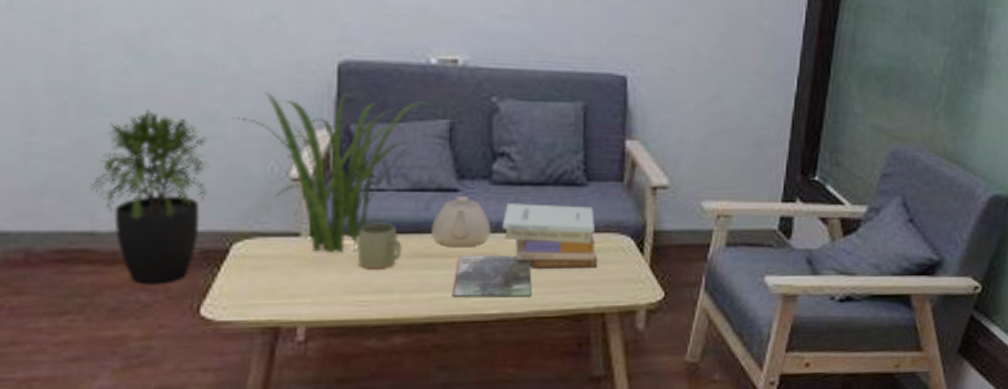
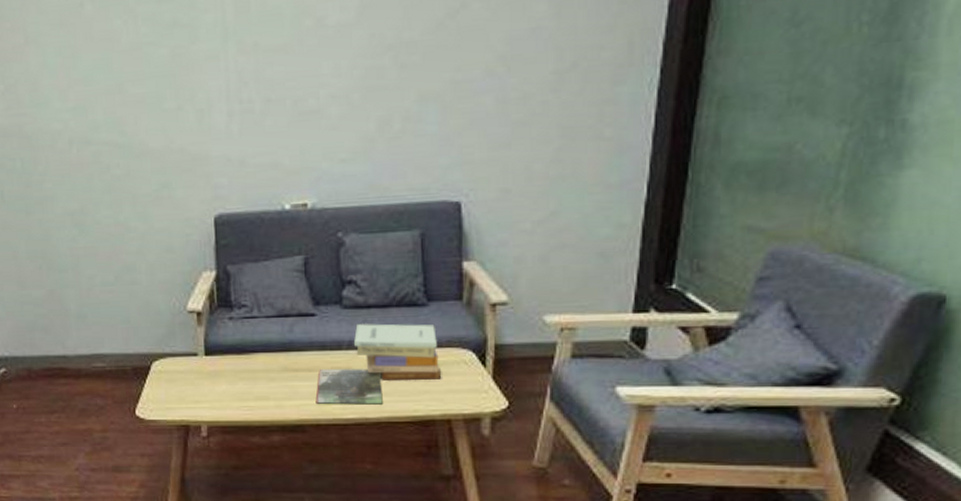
potted plant: present [90,110,211,285] -> none [60,266,133,393]
decorative plant: present [231,93,432,252] -> none [143,241,288,368]
mug: present [357,222,402,270] -> none [239,343,274,381]
teapot: present [431,195,492,248] -> none [295,319,345,363]

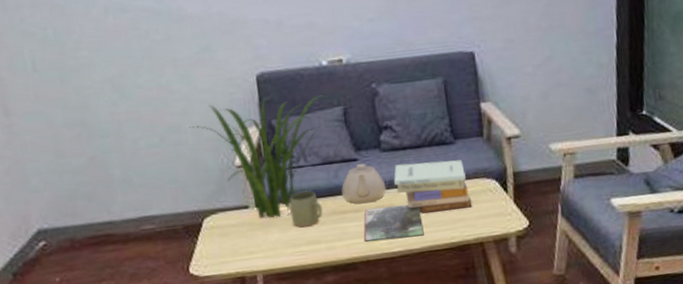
decorative plant: none [143,241,288,368] -> present [188,95,328,219]
mug: none [239,343,274,381] -> present [289,190,323,228]
teapot: none [295,319,345,363] -> present [341,163,387,204]

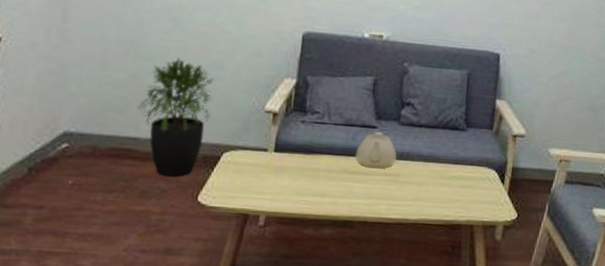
potted plant: none [104,129,181,255] -> present [137,58,214,177]
decorative plant: present [188,95,328,219] -> none [230,51,363,165]
mug: present [289,190,323,228] -> none [304,146,335,180]
magazine: present [364,204,424,242] -> none [366,173,423,210]
books: present [393,160,472,214] -> none [404,139,471,192]

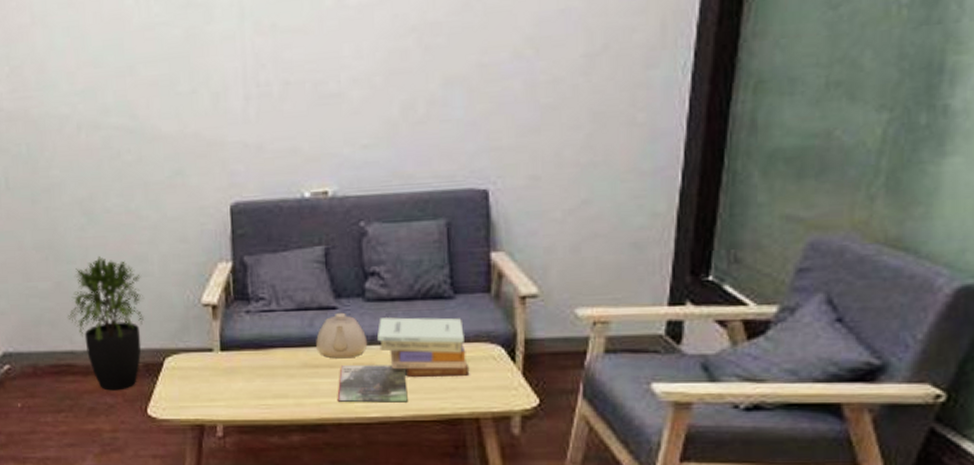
magazine: none [366,173,423,210] -> present [337,364,408,404]
books: none [404,139,471,192] -> present [376,317,470,377]

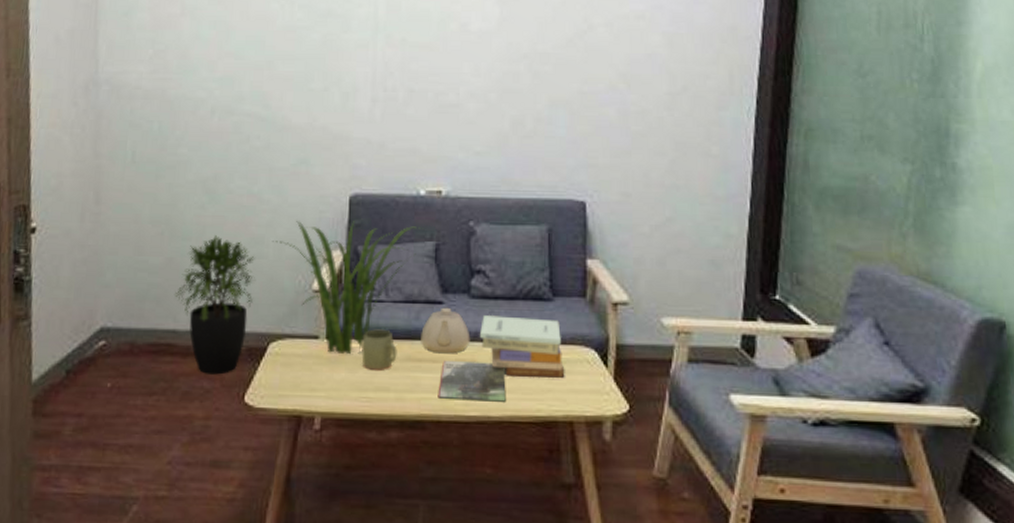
decorative plant: none [155,231,308,364] -> present [271,221,421,354]
mug: none [256,338,293,378] -> present [361,329,397,370]

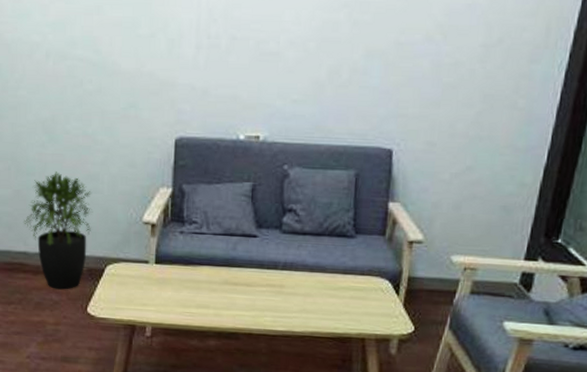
decorative plant: present [271,221,421,354] -> none [106,161,240,277]
mug: present [361,329,397,370] -> none [185,257,216,291]
teapot: present [421,307,471,354] -> none [237,240,280,280]
magazine: present [437,359,506,404] -> none [250,284,309,322]
books: present [479,315,565,379] -> none [288,248,361,303]

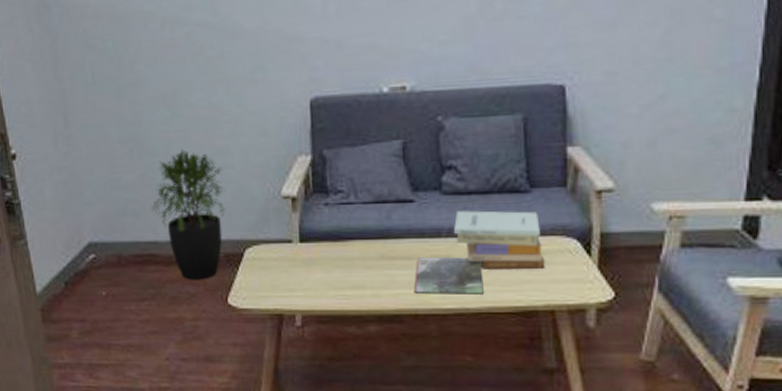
magazine: none [250,284,309,322] -> present [414,256,484,296]
books: none [288,248,361,303] -> present [453,210,545,270]

